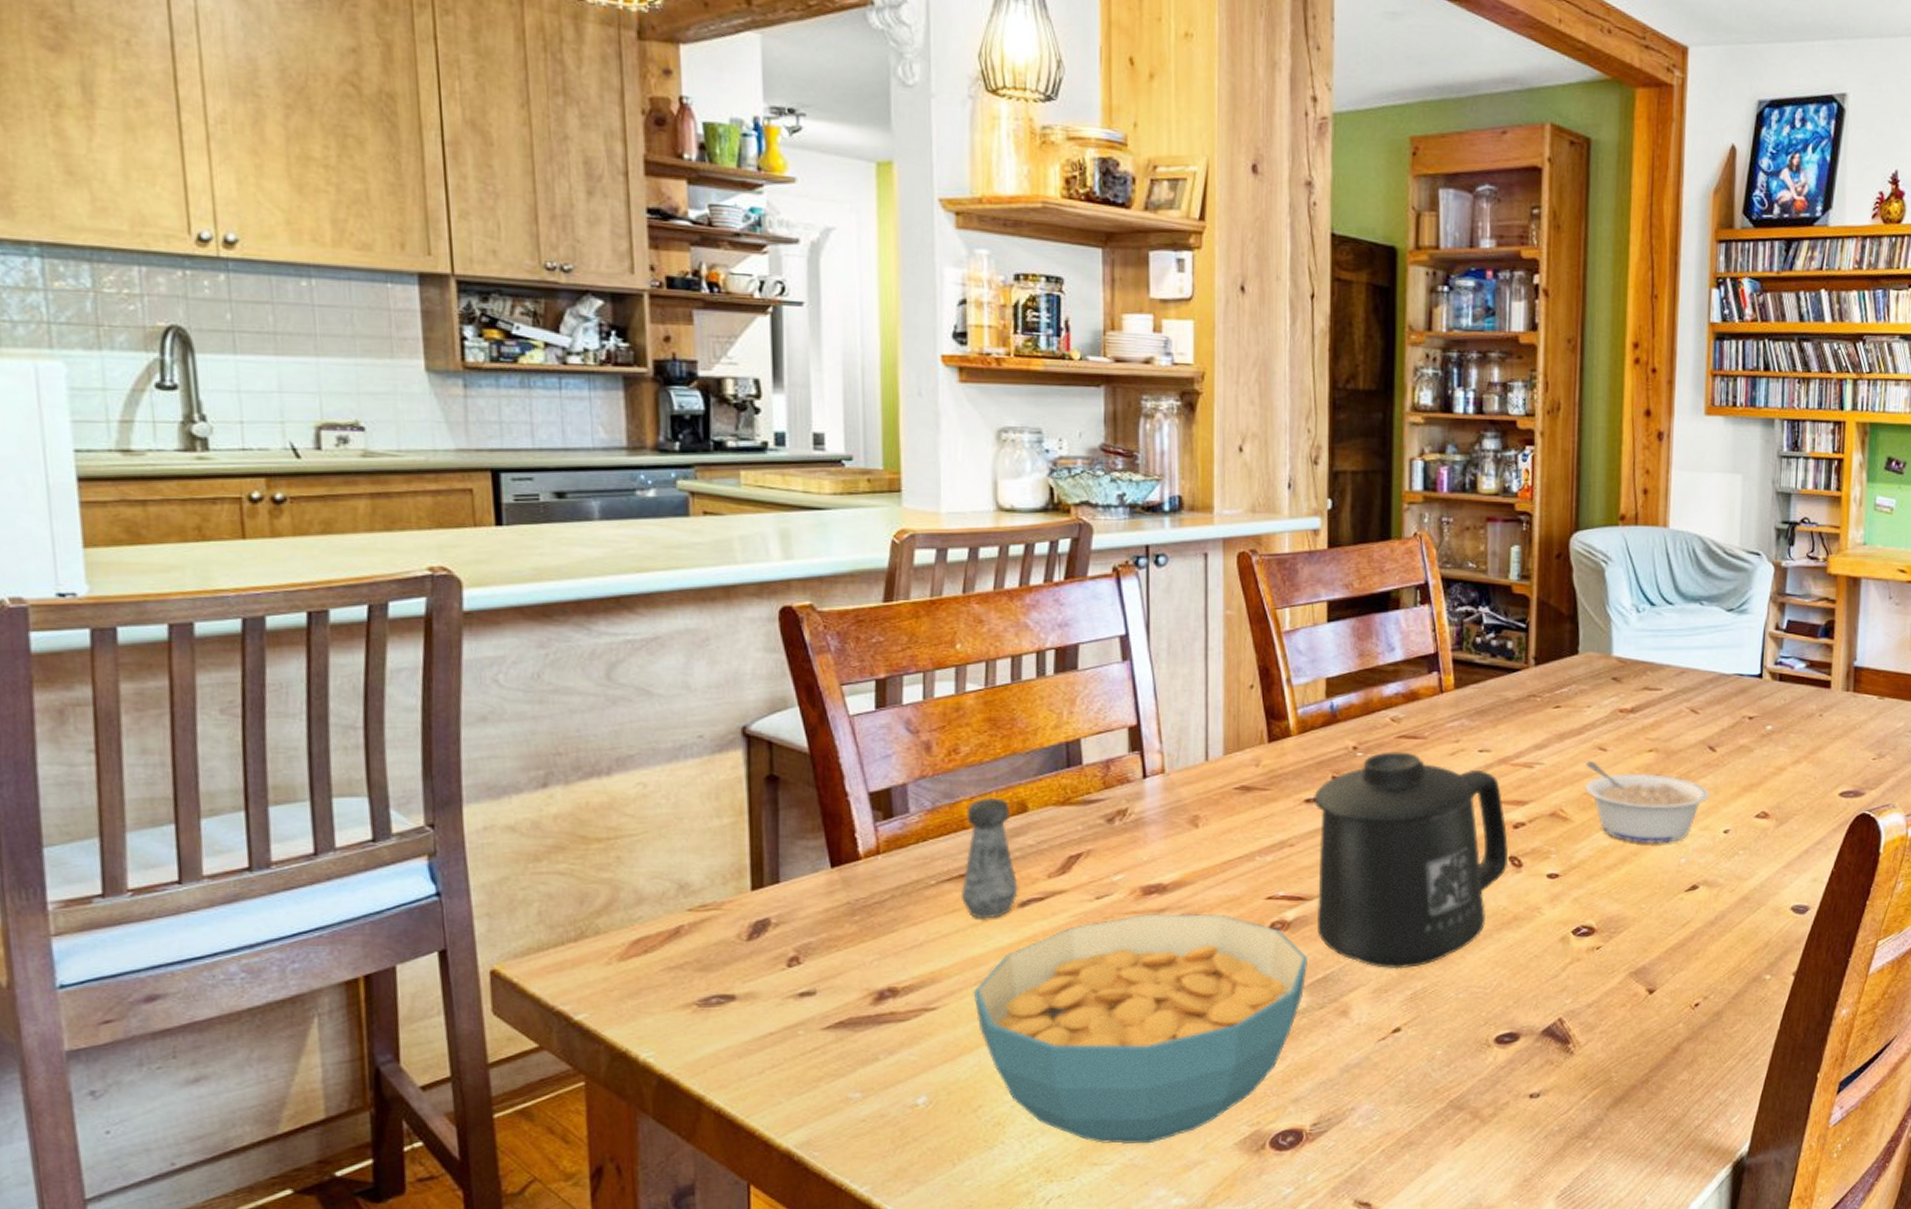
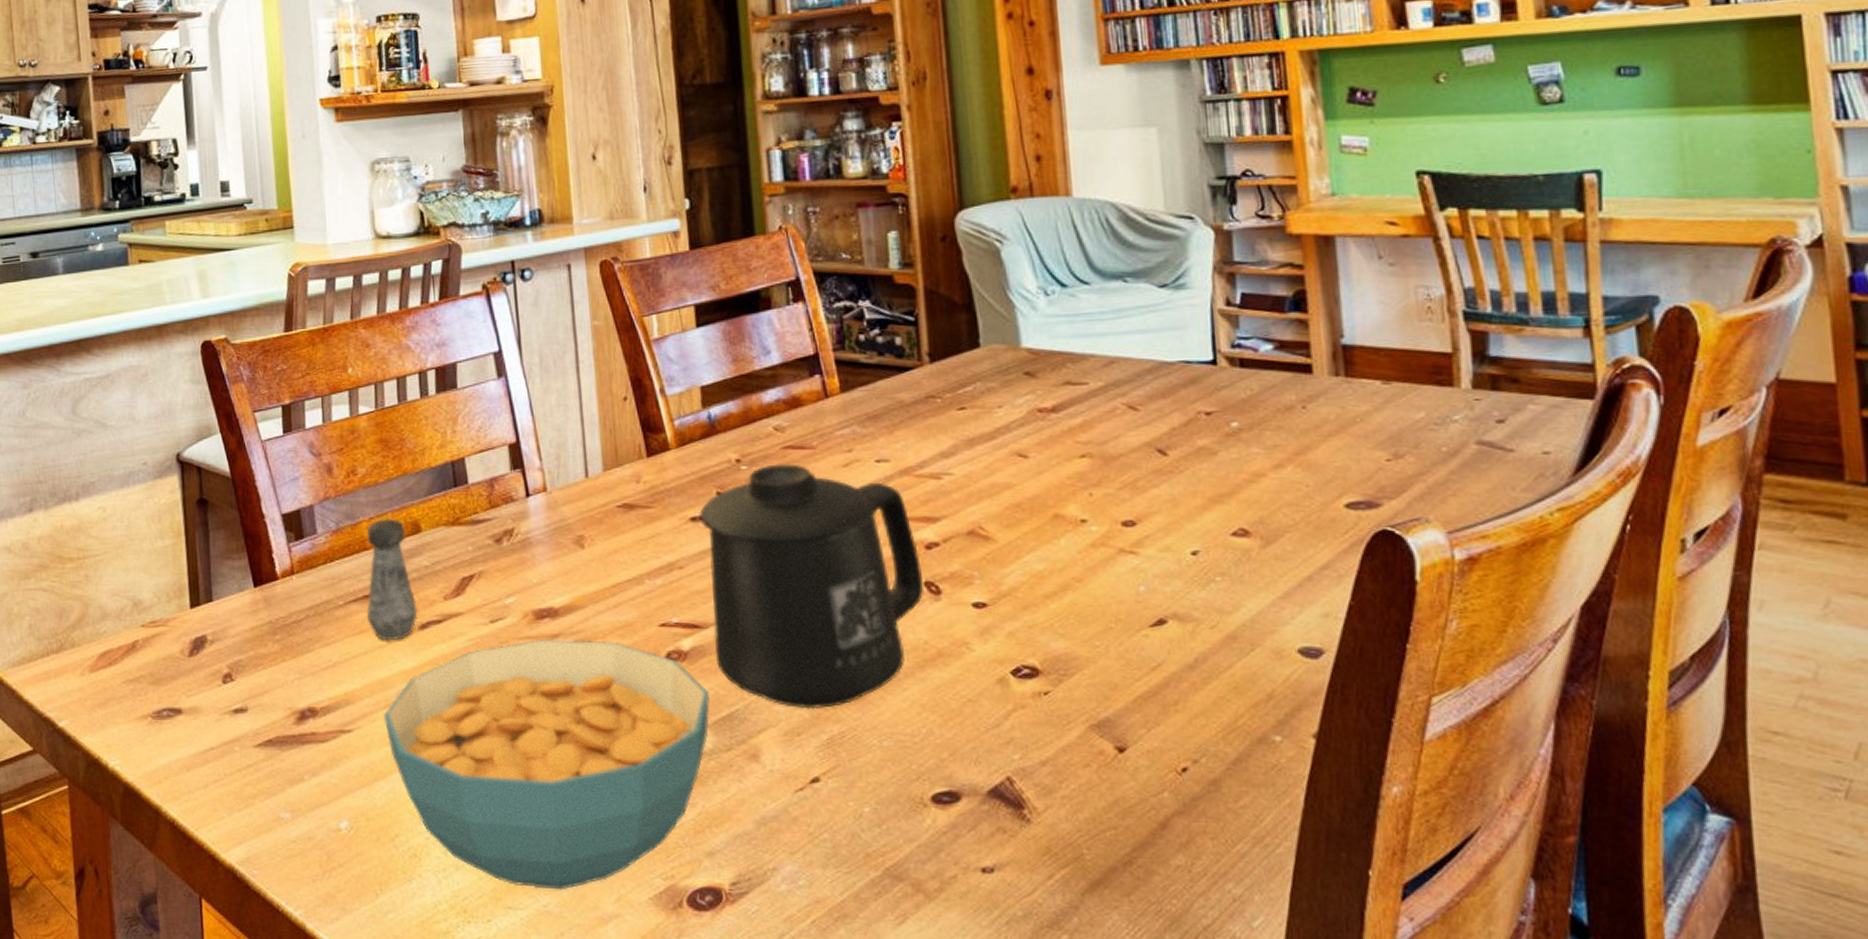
legume: present [1585,760,1709,843] -> none [1004,468,1166,567]

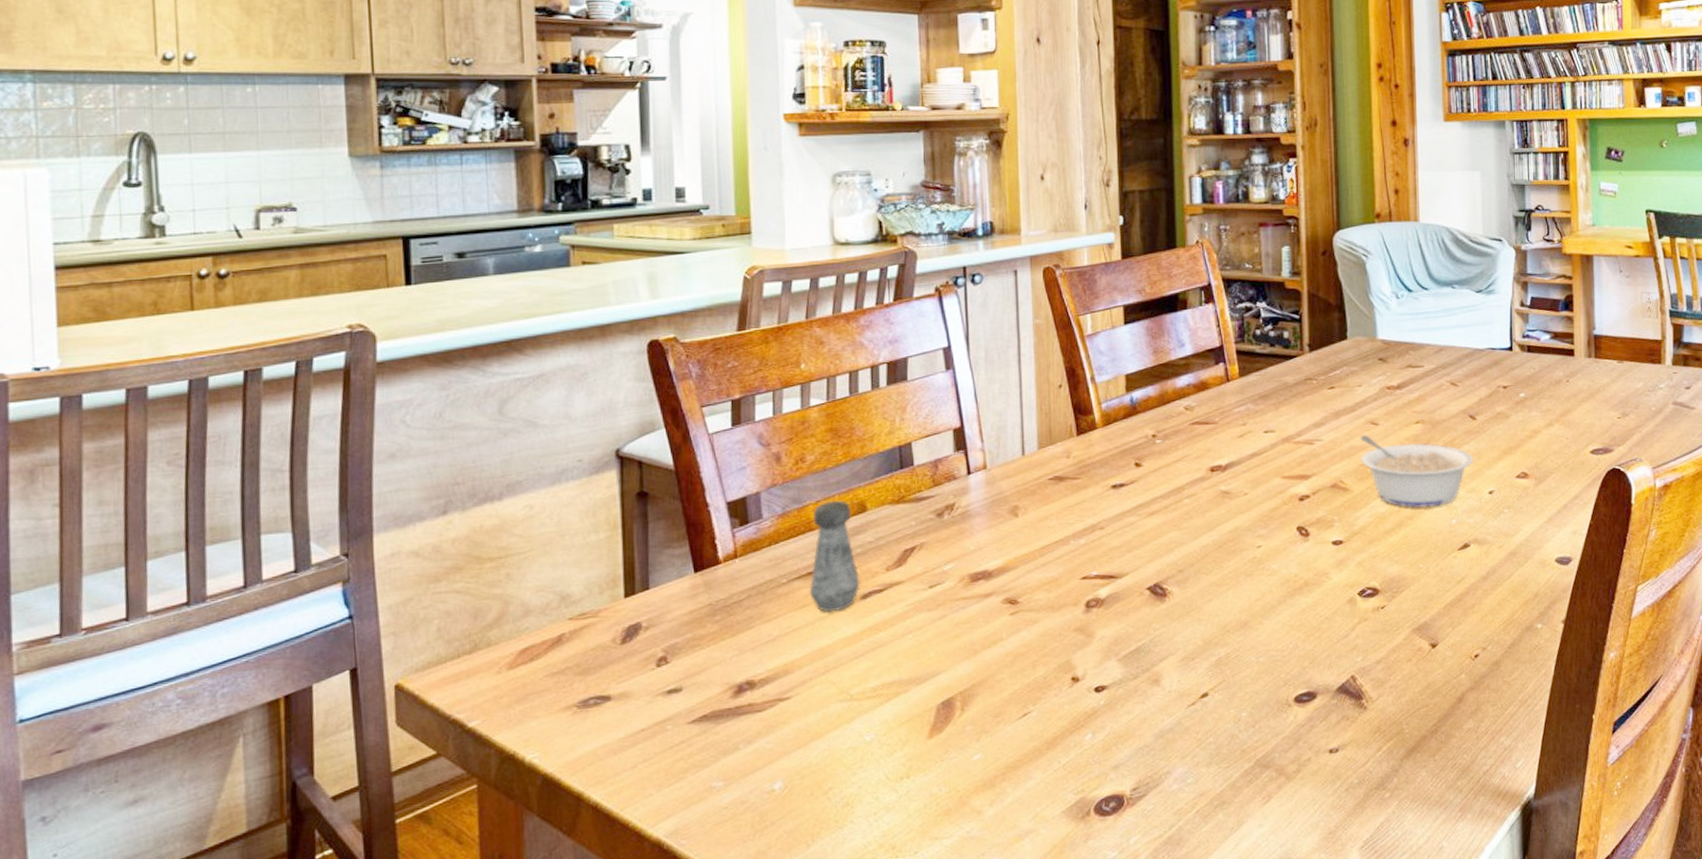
cereal bowl: present [383,639,710,890] -> none [822,595,1121,818]
mug: present [699,464,925,710] -> none [1119,437,1297,638]
legume: none [1004,468,1166,567] -> present [1360,434,1473,508]

